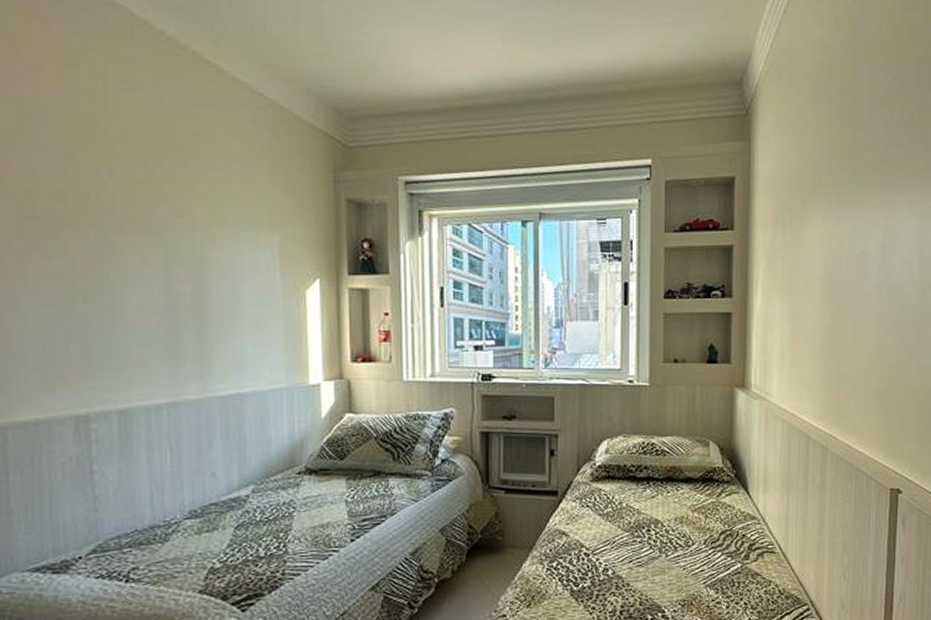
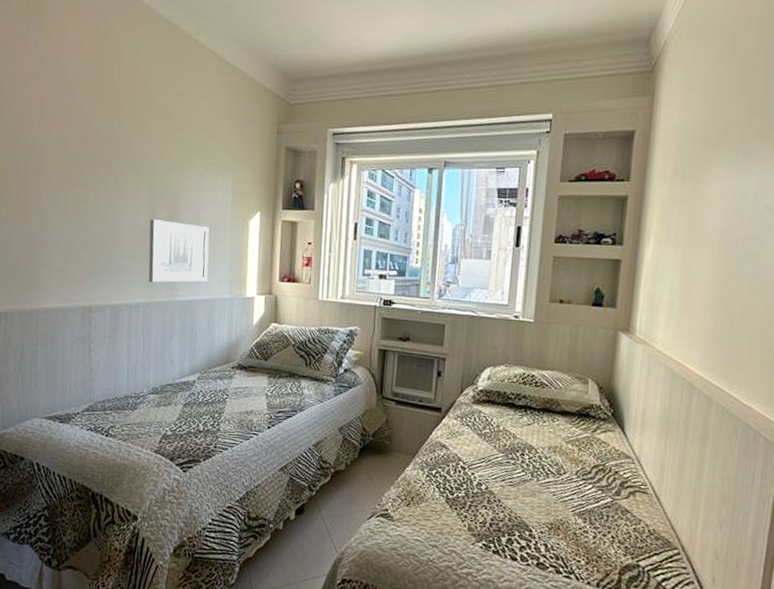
wall art: none [167,294,256,377] -> present [148,219,209,283]

